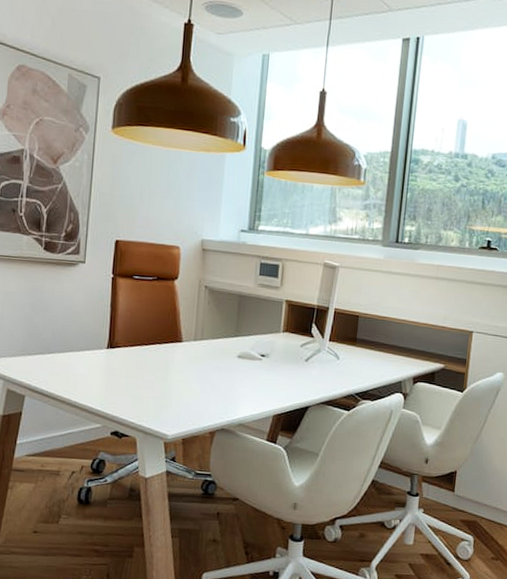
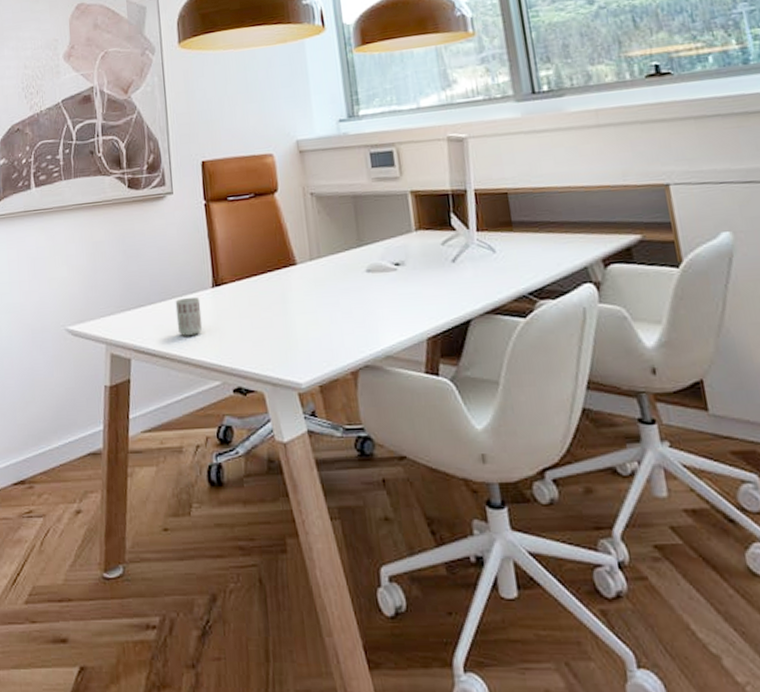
cup: none [70,353,95,385] -> present [175,298,203,336]

